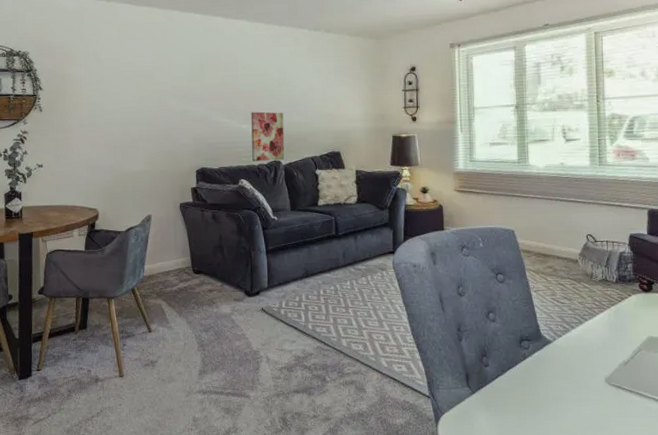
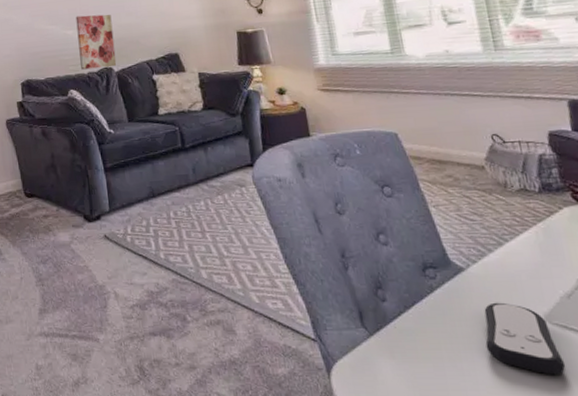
remote control: none [559,368,615,424] -> present [484,302,566,375]

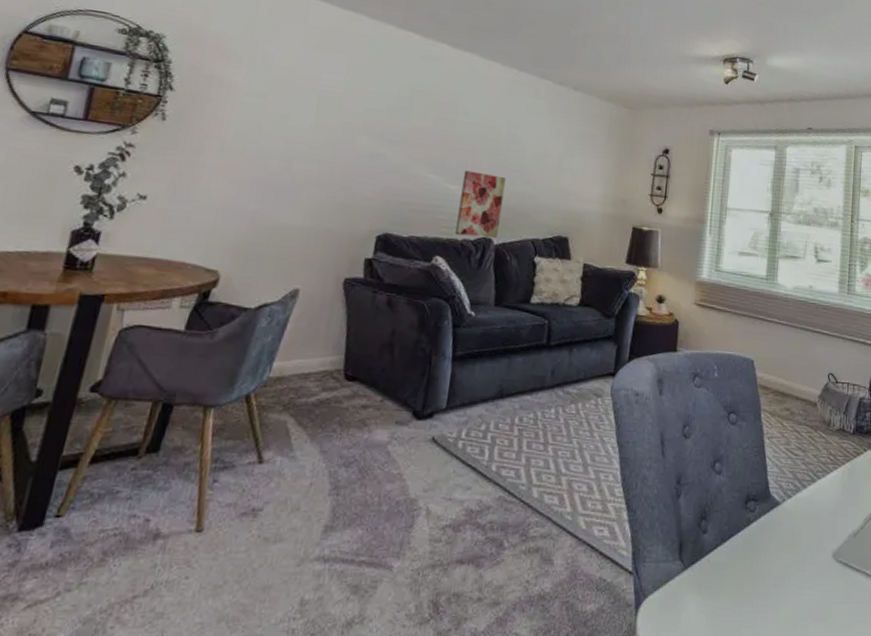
remote control: present [484,302,566,375] -> none [781,538,839,612]

